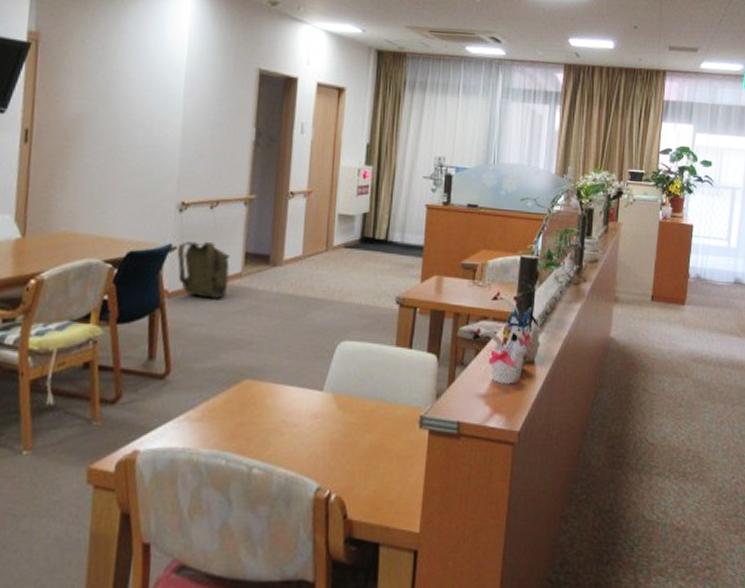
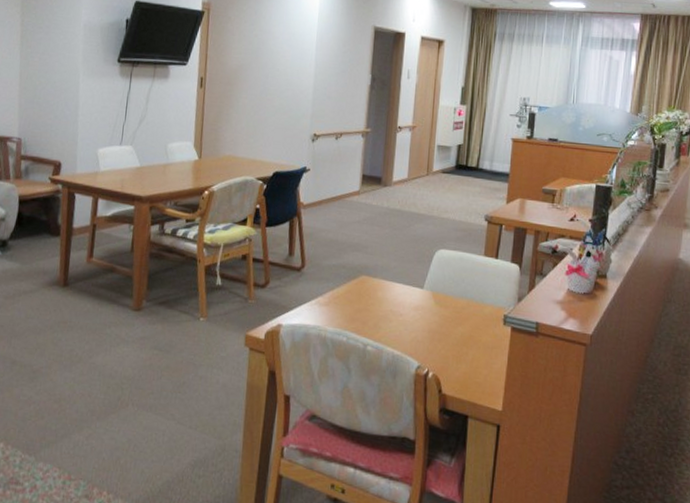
backpack: present [177,241,231,299] -> none [310,165,351,211]

